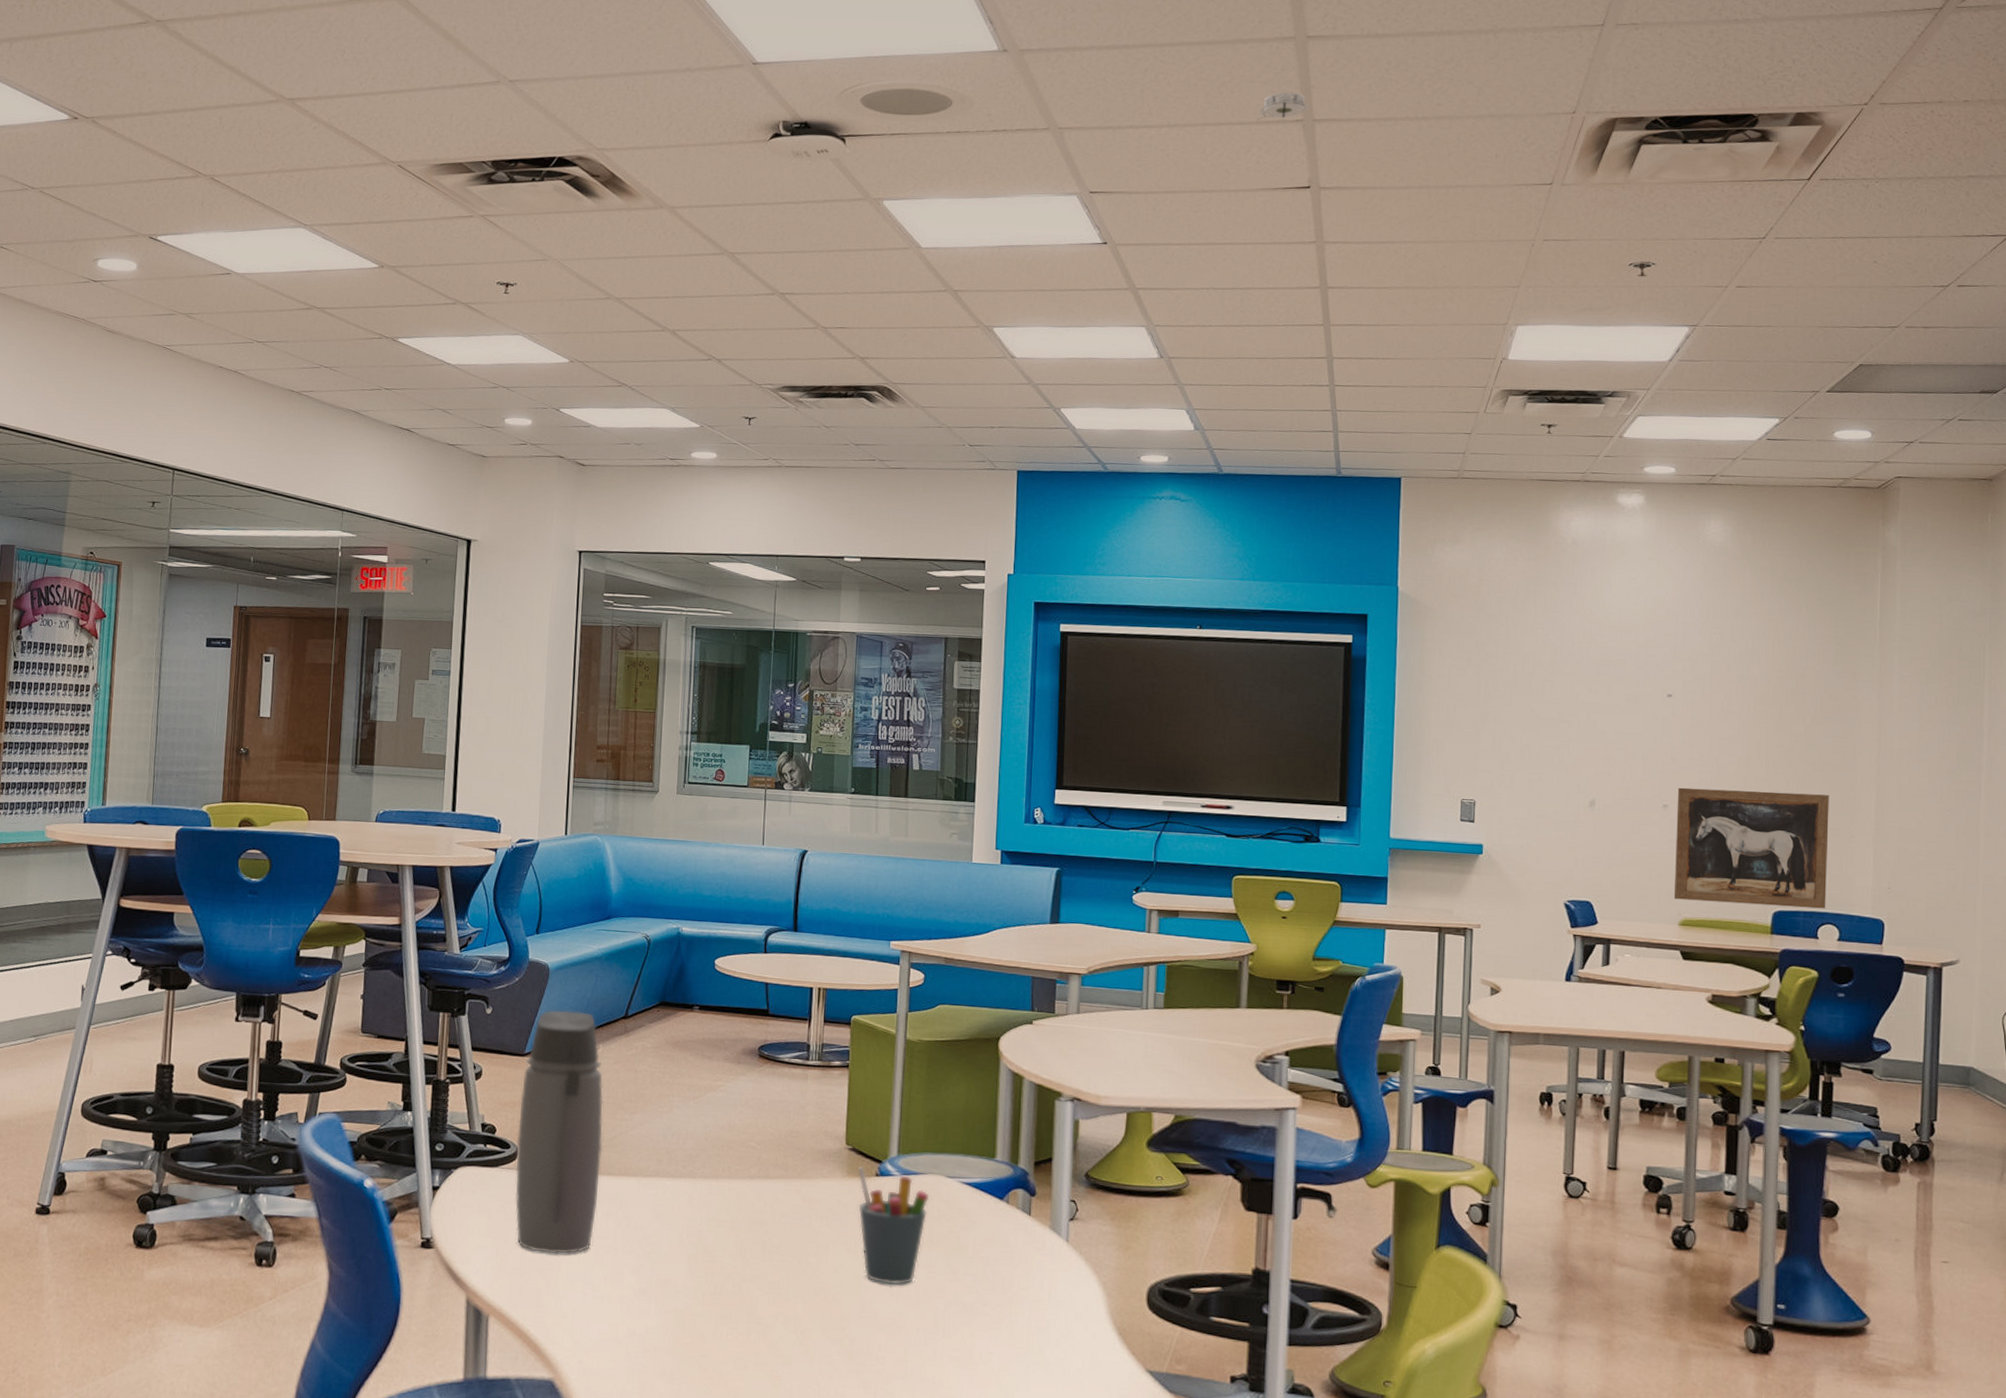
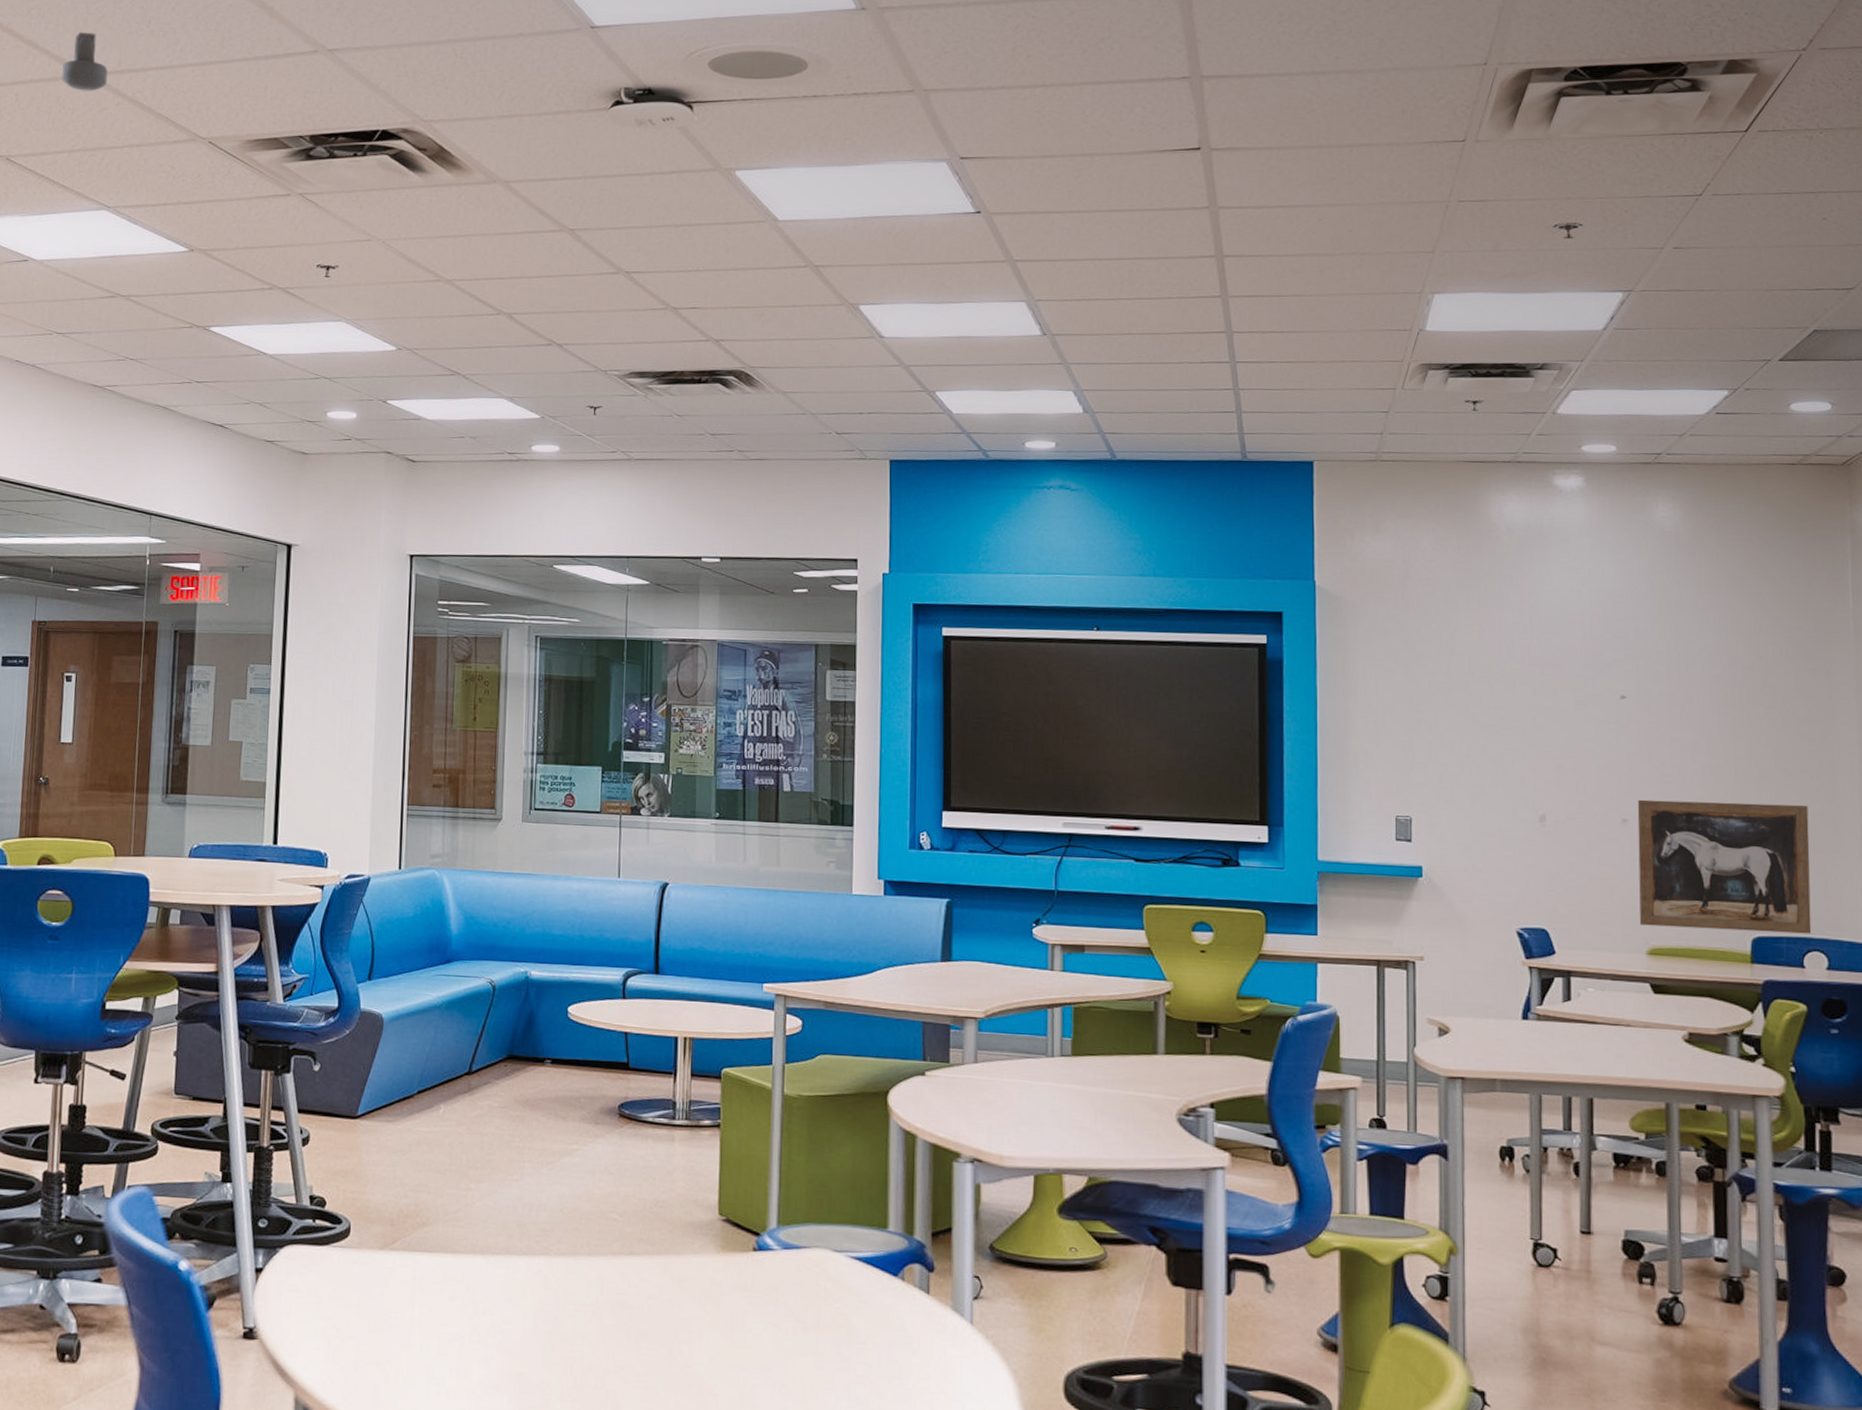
security camera: none [262,59,306,116] -> present [62,32,109,91]
water bottle: present [515,1010,603,1255] -> none [348,1065,446,1345]
pen holder: present [858,1166,930,1285] -> none [733,1240,815,1376]
smoke detector: present [1257,92,1309,120] -> none [1139,47,1196,78]

